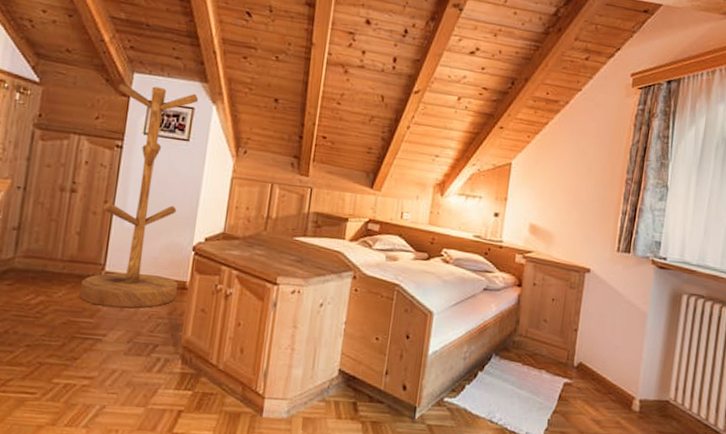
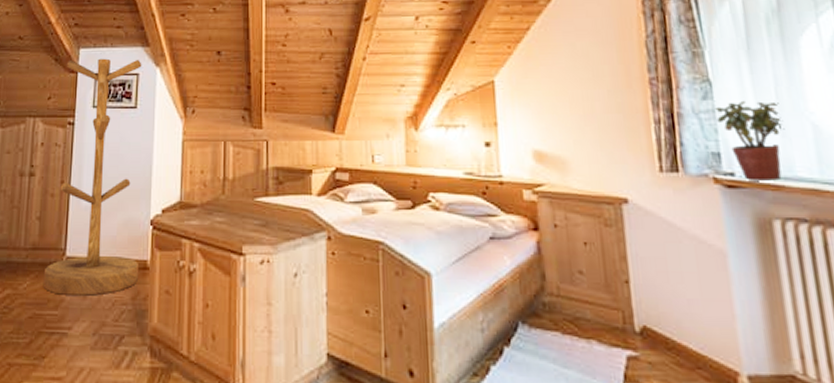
potted plant: none [665,205,709,267] -> present [715,100,785,182]

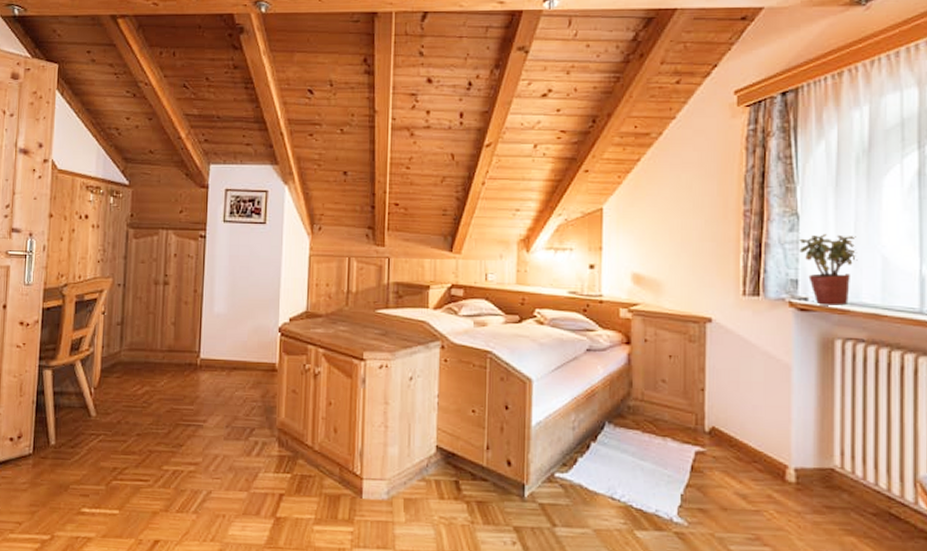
coat rack: present [43,58,142,296] -> none [179,175,271,394]

